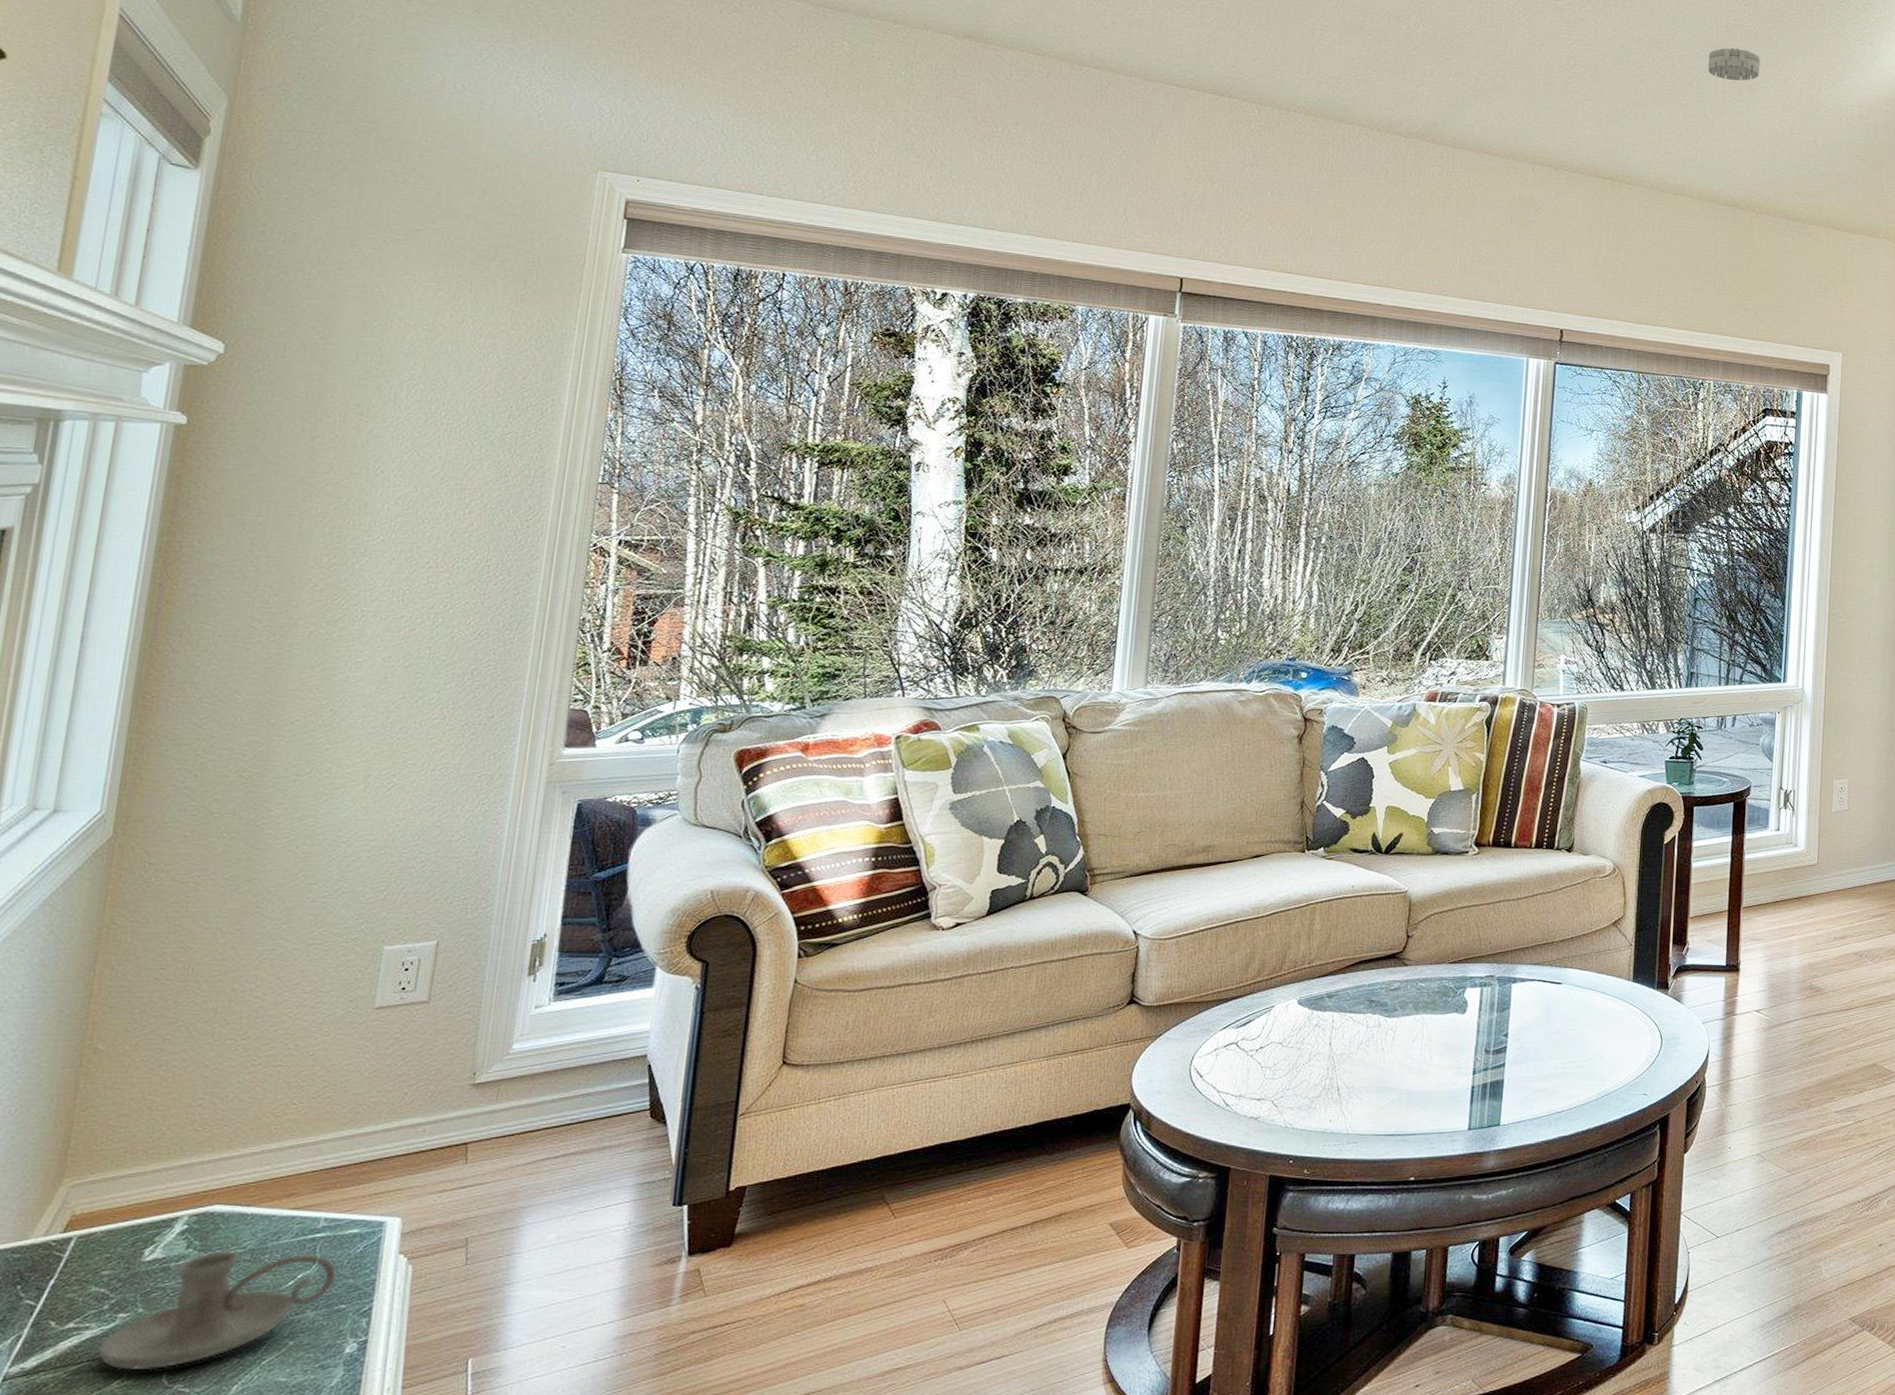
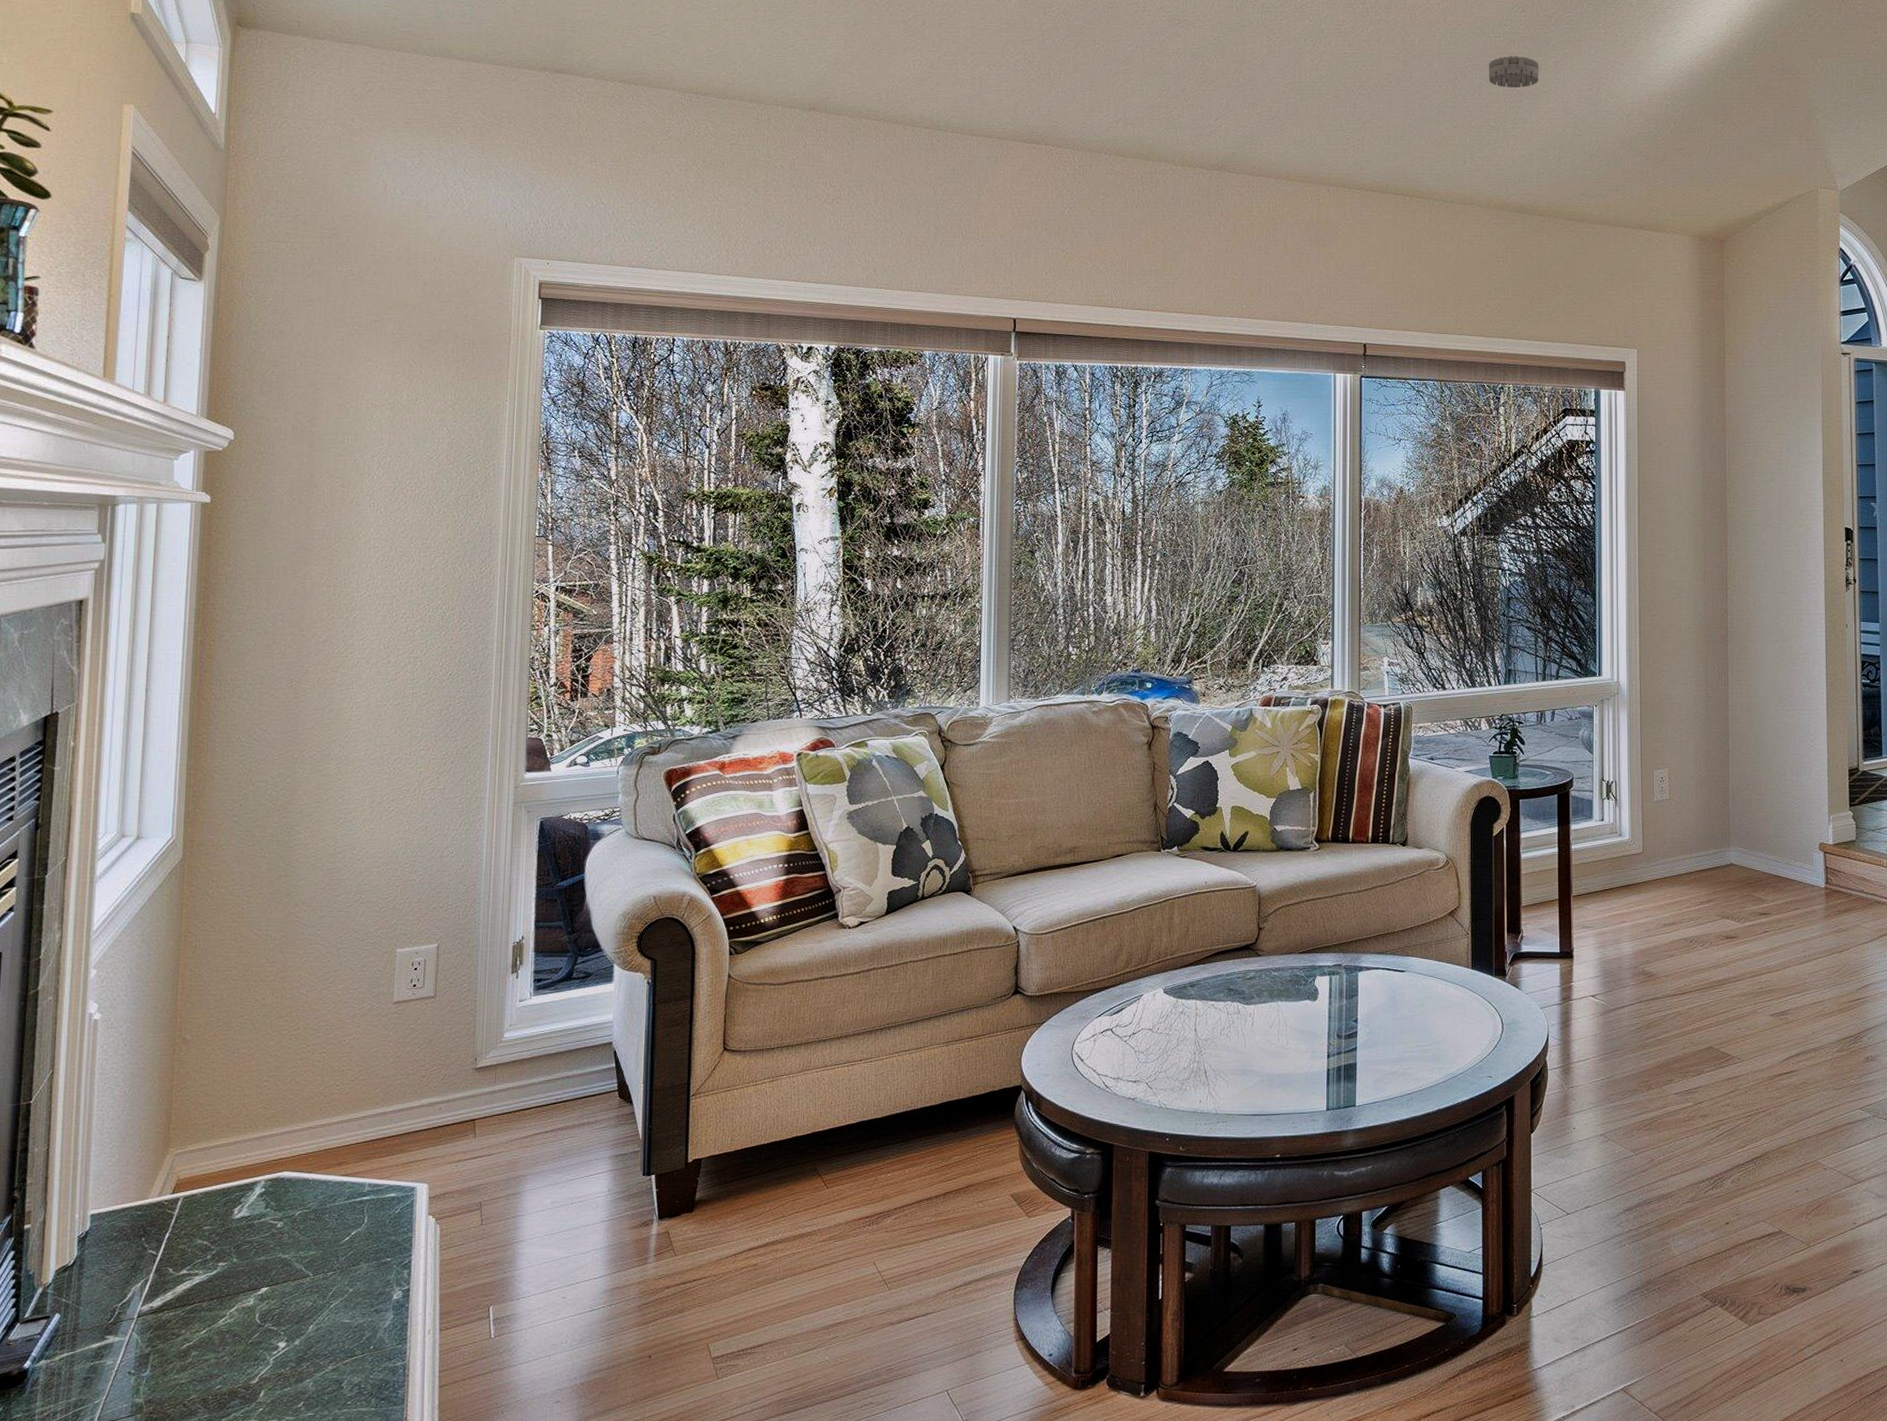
candle holder: present [97,1249,337,1372] -> none [205,1209,382,1311]

